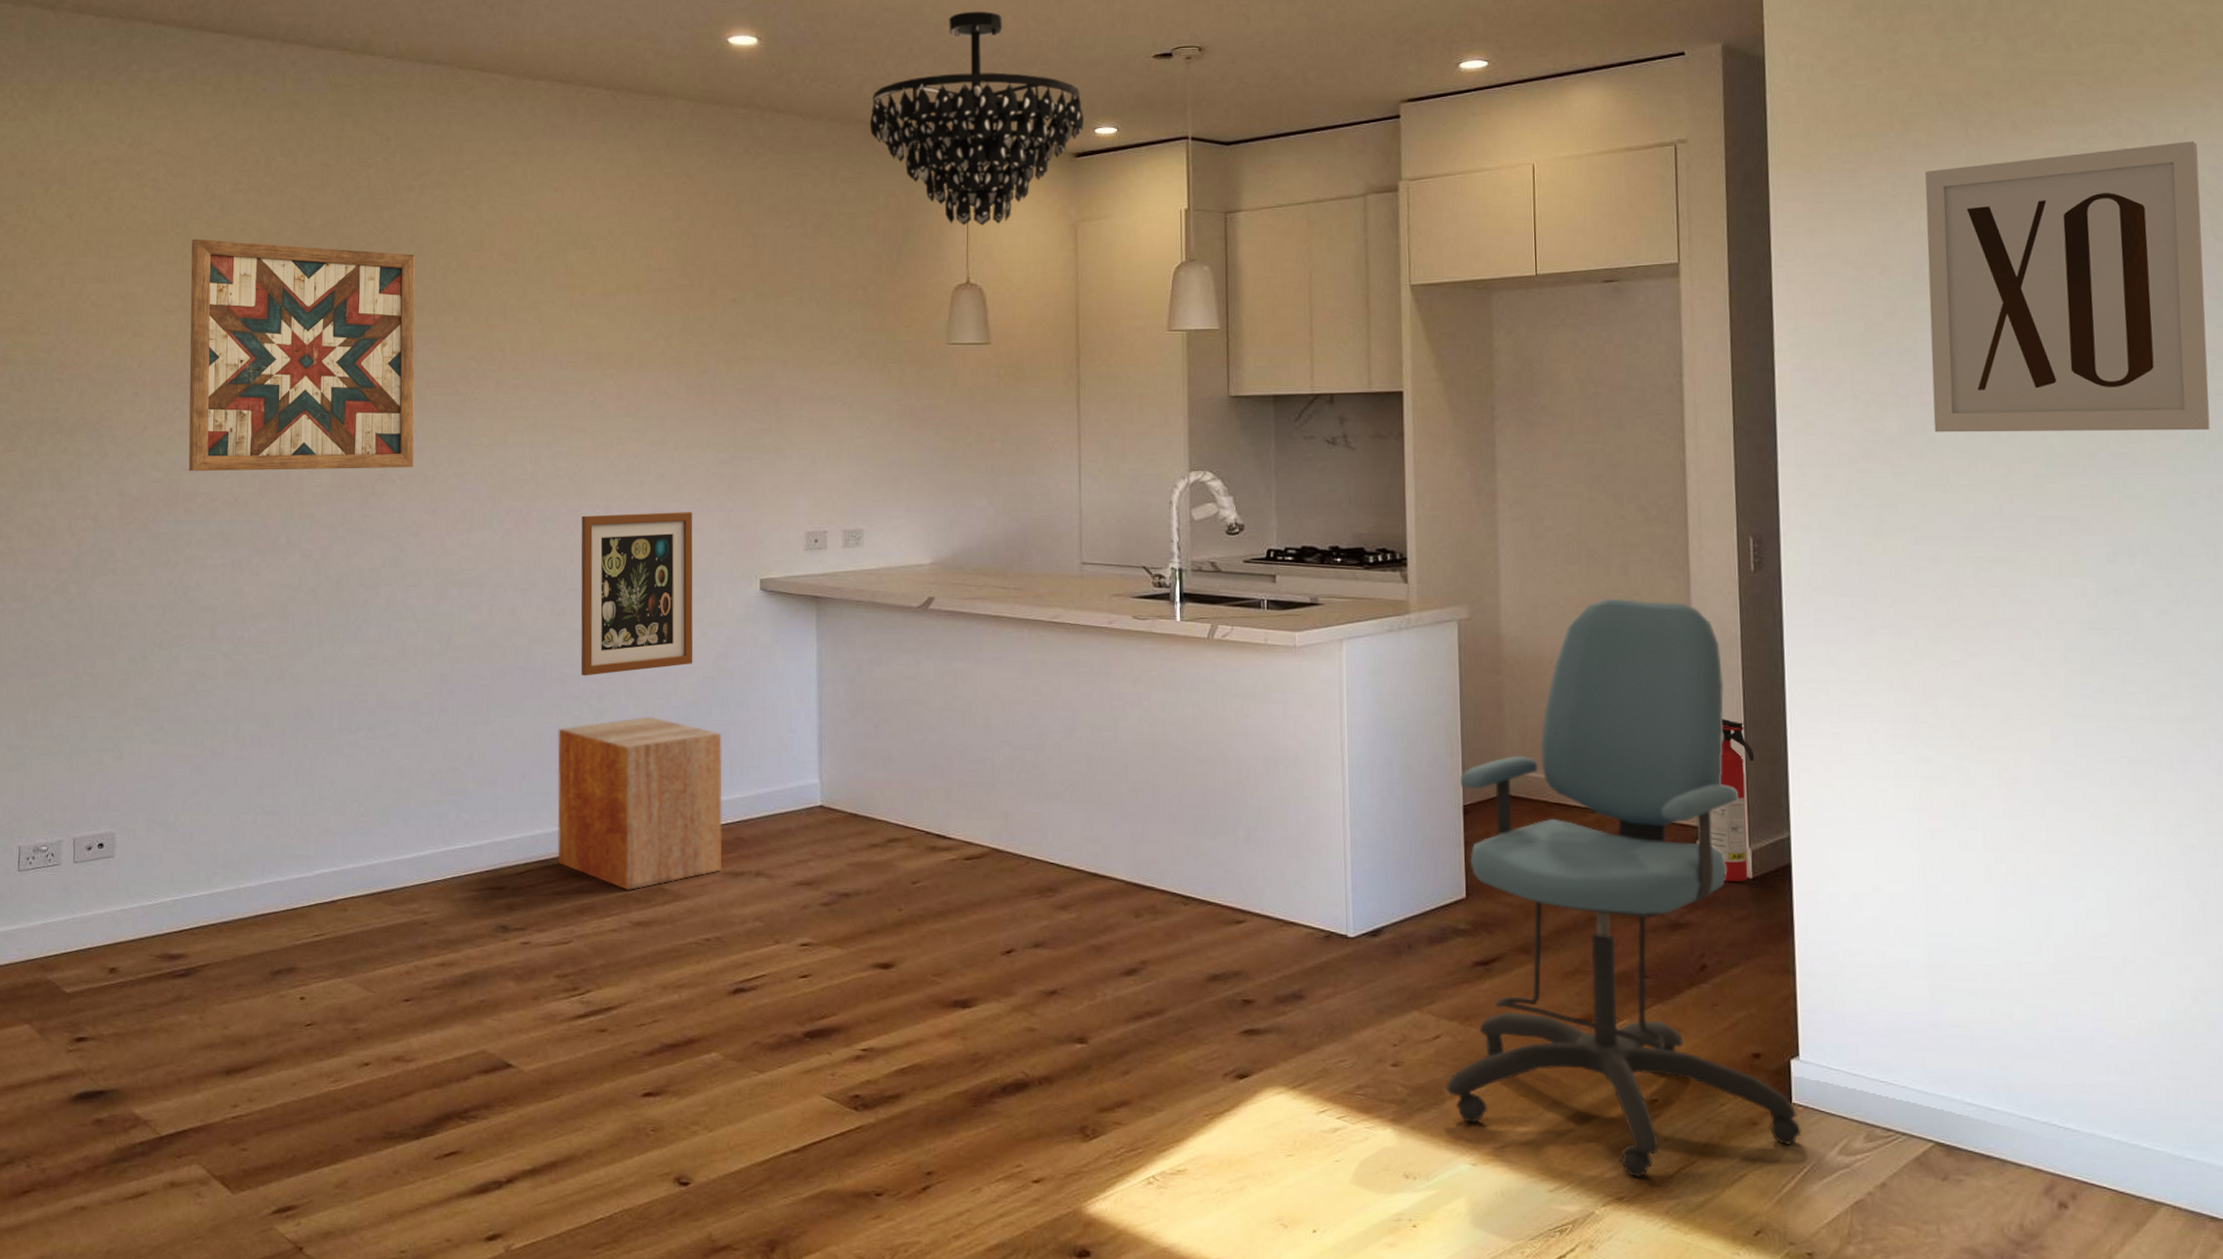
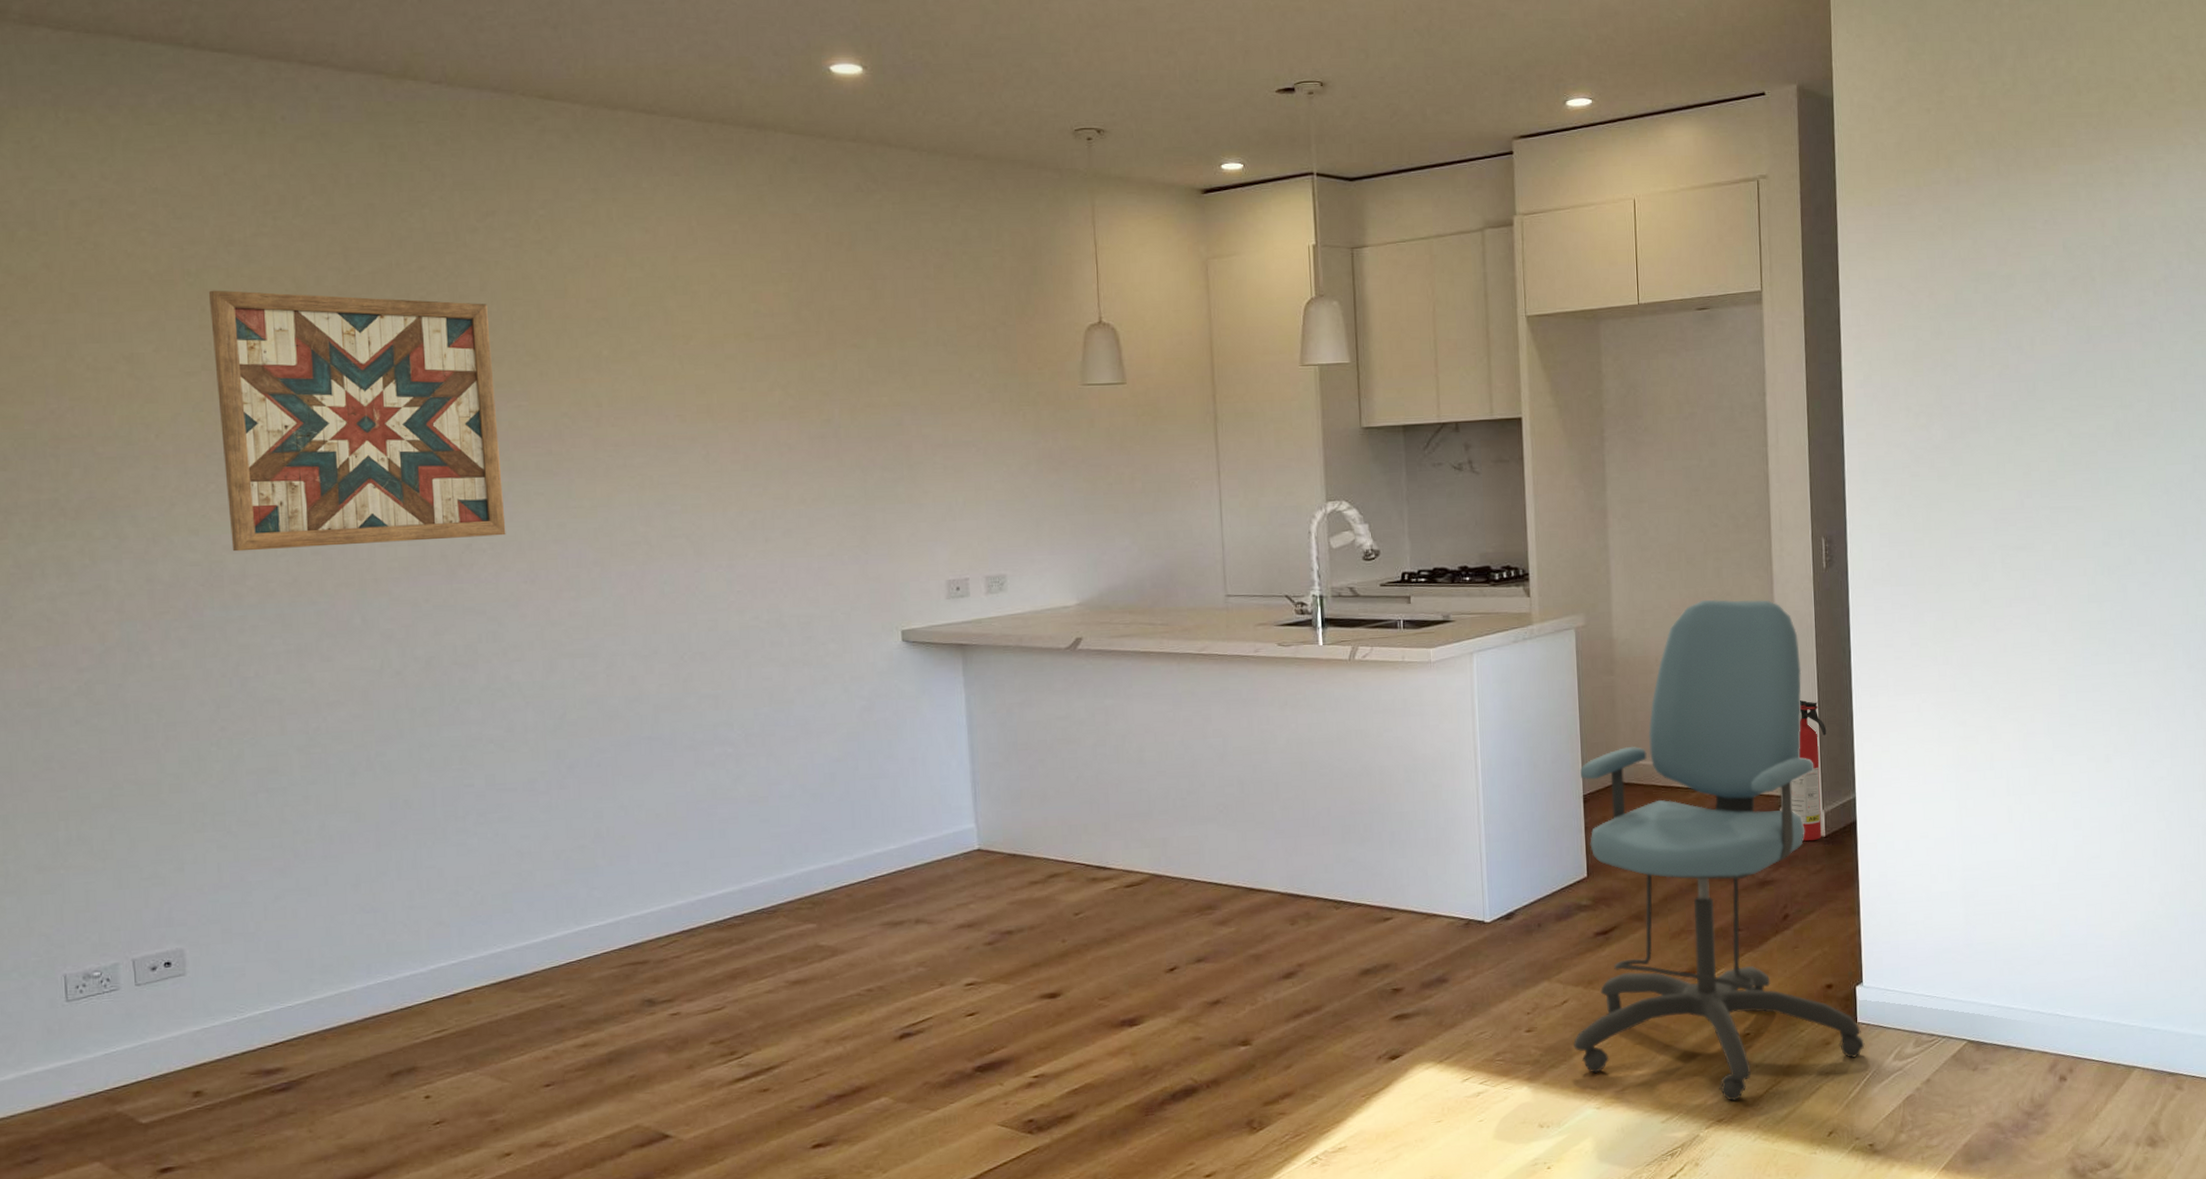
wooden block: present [557,716,723,891] -> none [694,776,880,952]
wall art: present [580,512,693,676] -> none [703,566,836,741]
chandelier: present [869,11,1085,226] -> none [988,41,1211,264]
wall art: present [1925,141,2210,433] -> none [1965,176,2182,438]

